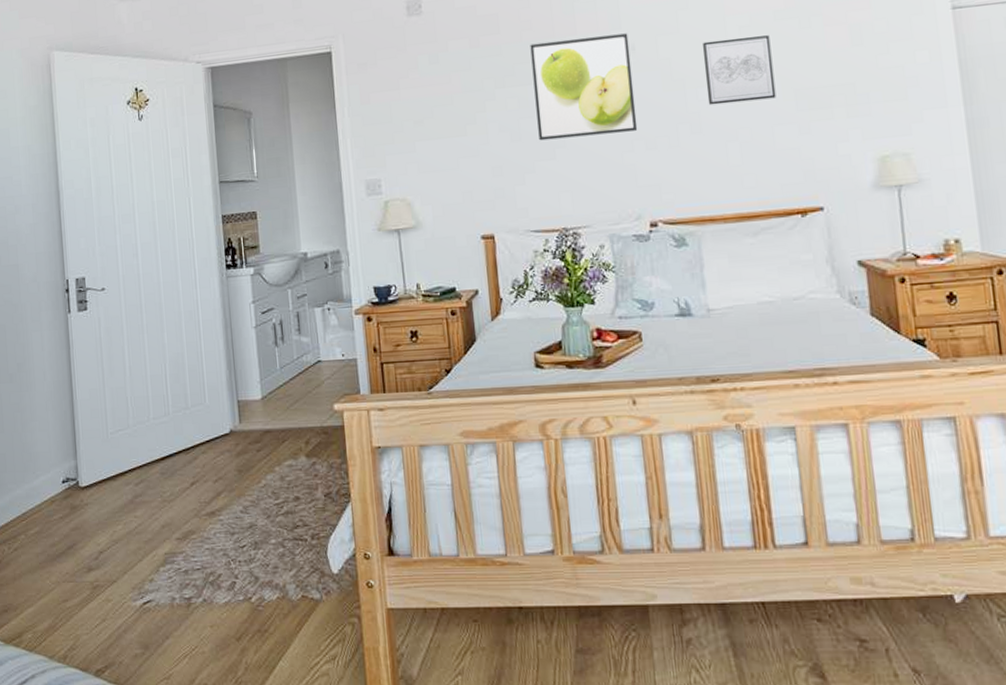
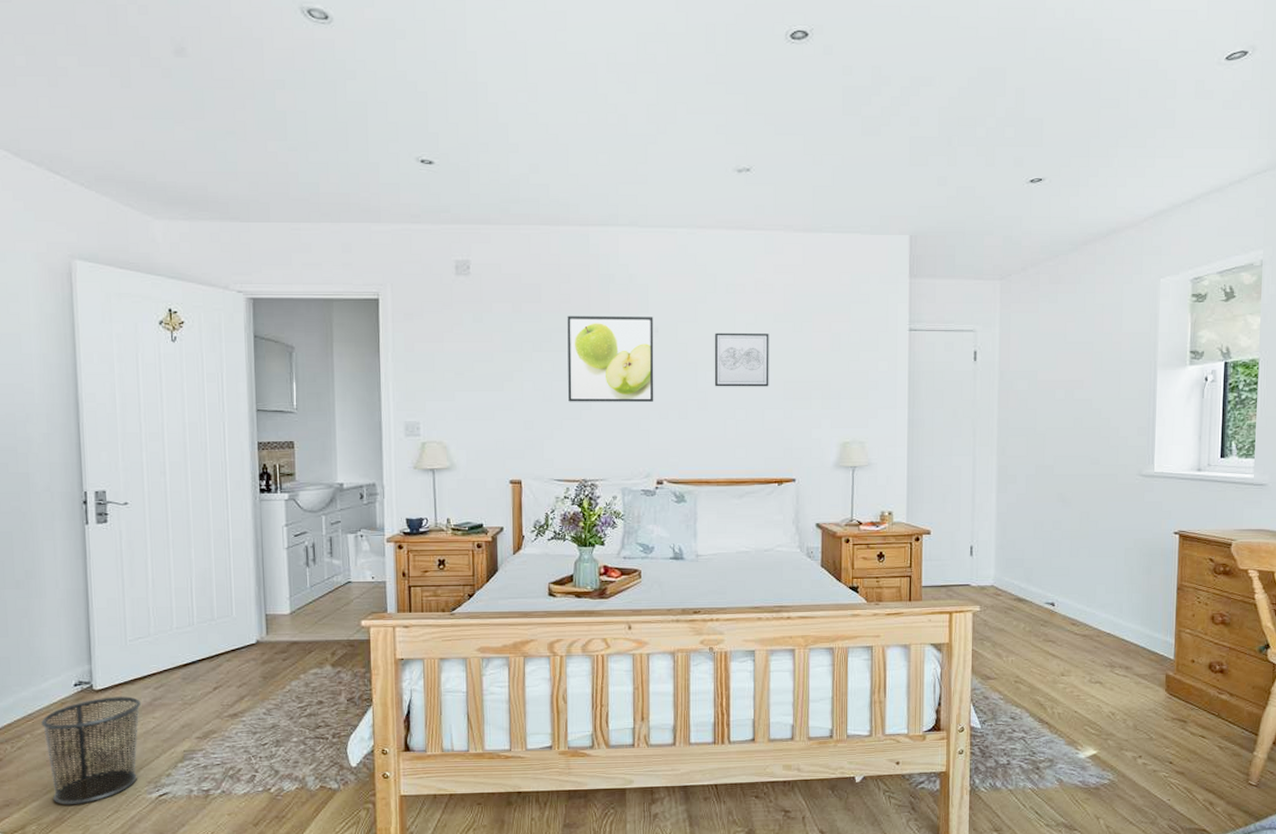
waste bin: none [34,493,123,612] -> present [41,696,141,805]

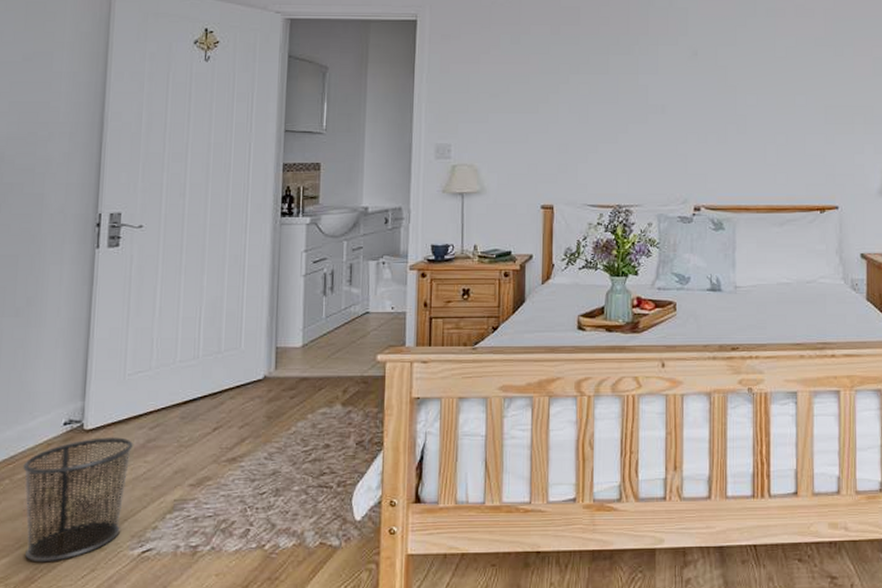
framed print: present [567,315,654,402] -> none [605,38,693,125]
wall art: present [714,332,769,387] -> none [754,56,810,111]

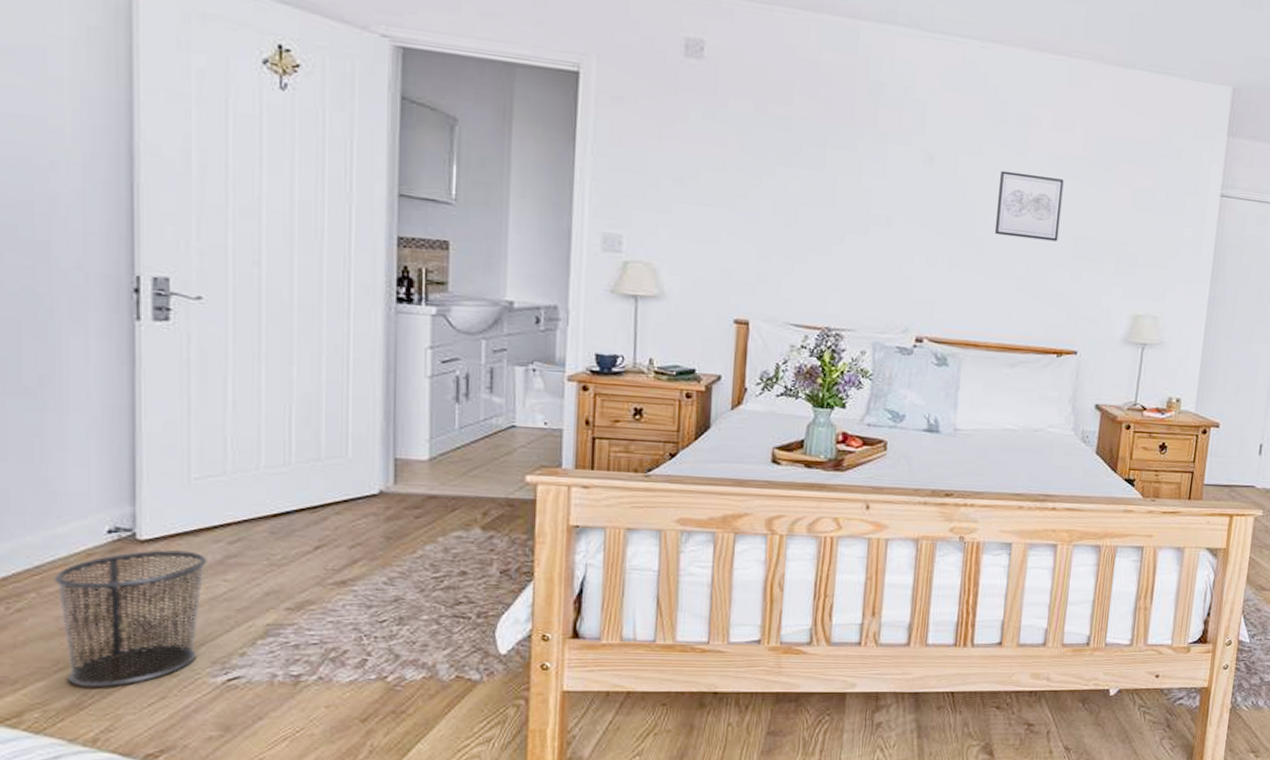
wall art: none [754,56,810,111] -> present [994,170,1064,242]

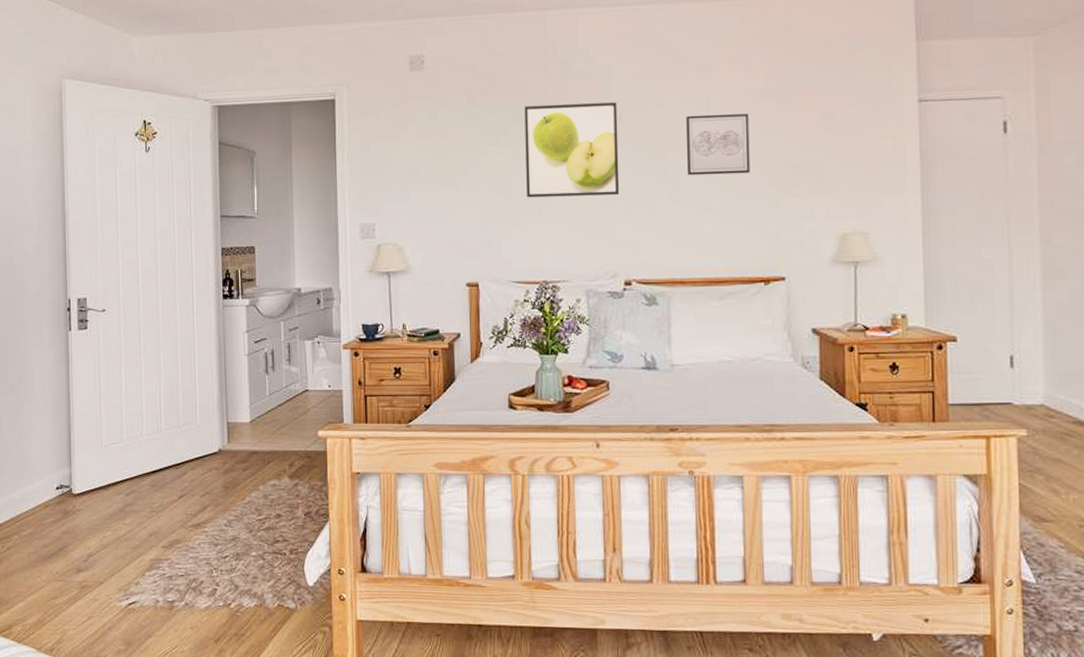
waste bin: present [54,550,207,688] -> none [28,501,113,609]
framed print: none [816,126,930,244] -> present [524,102,620,198]

